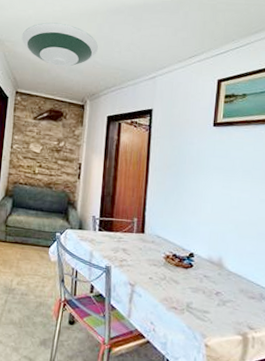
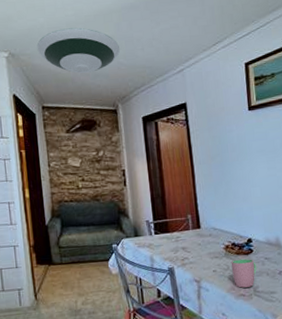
cup: none [167,271,194,302] -> present [231,258,257,288]

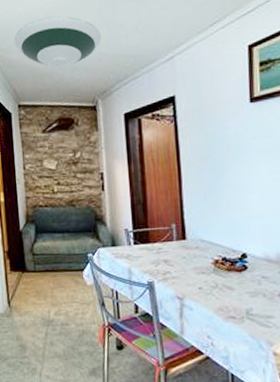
cup: present [231,258,257,288] -> none [220,276,251,309]

